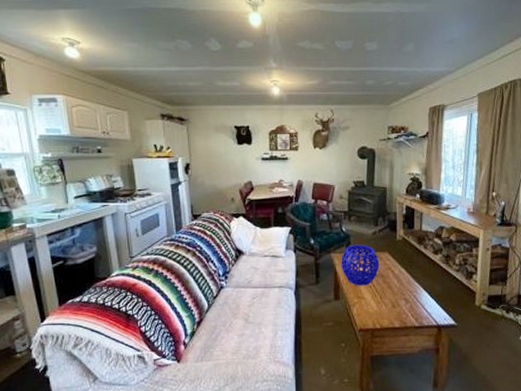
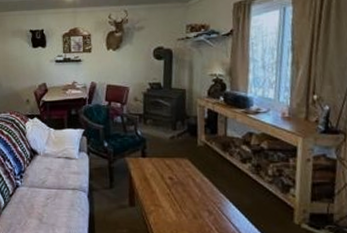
decorative bowl: present [341,244,380,286] -> none [136,149,179,193]

